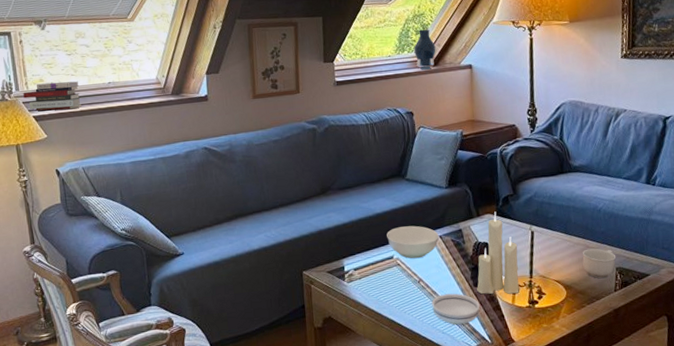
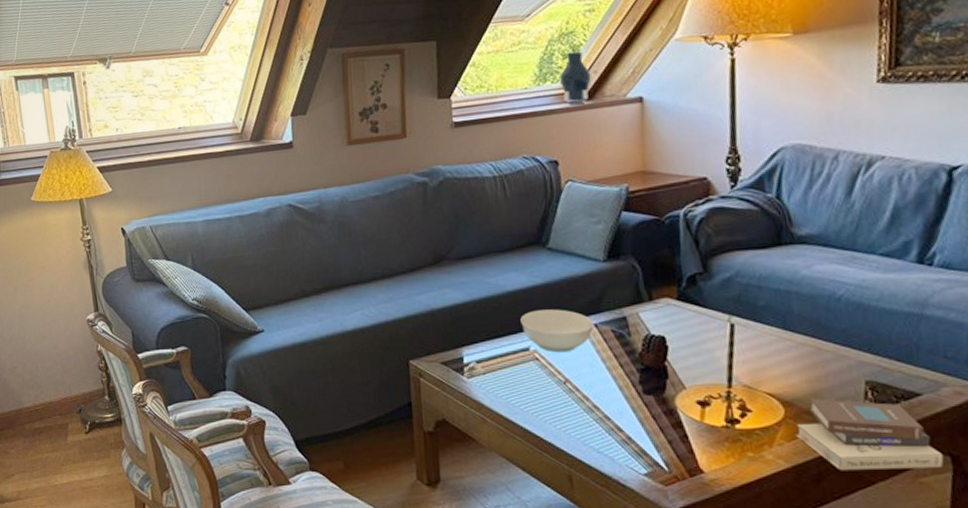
books: present [23,81,81,111] -> none [87,126,149,161]
bowl: present [431,293,480,325] -> none [582,401,652,444]
candle: present [477,211,519,295] -> none [648,295,712,407]
books: none [573,282,663,333] -> present [796,399,944,471]
teacup: present [582,248,617,279] -> none [810,352,866,395]

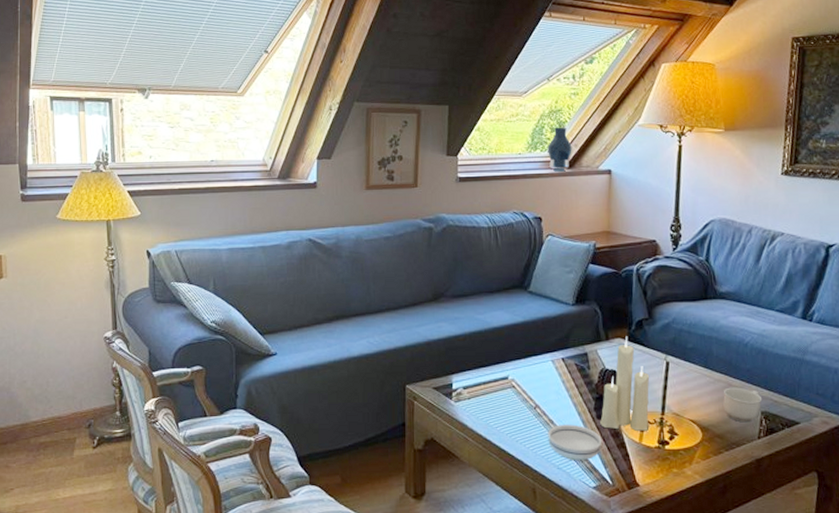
bowl: present [520,309,594,353] -> none [502,344,561,382]
bowl: none [582,401,652,444] -> present [548,424,602,461]
candle: none [648,295,712,407] -> present [600,336,650,431]
books: present [796,399,944,471] -> none [709,425,813,484]
teacup: none [810,352,866,395] -> present [723,387,763,423]

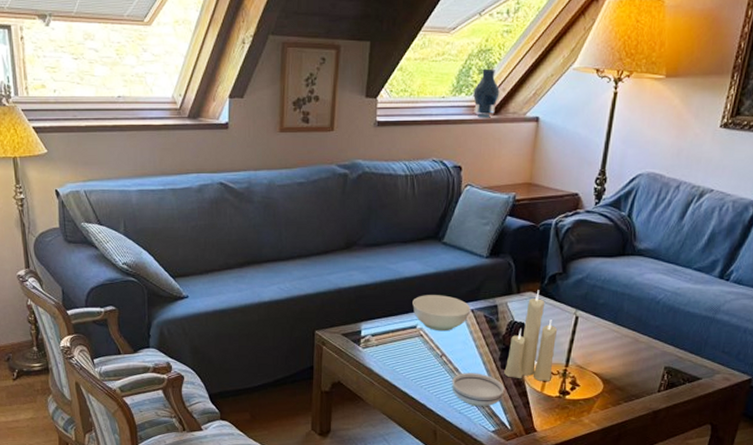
bowl: none [502,344,561,382] -> present [412,295,471,332]
teacup: present [723,387,763,423] -> none [627,343,668,377]

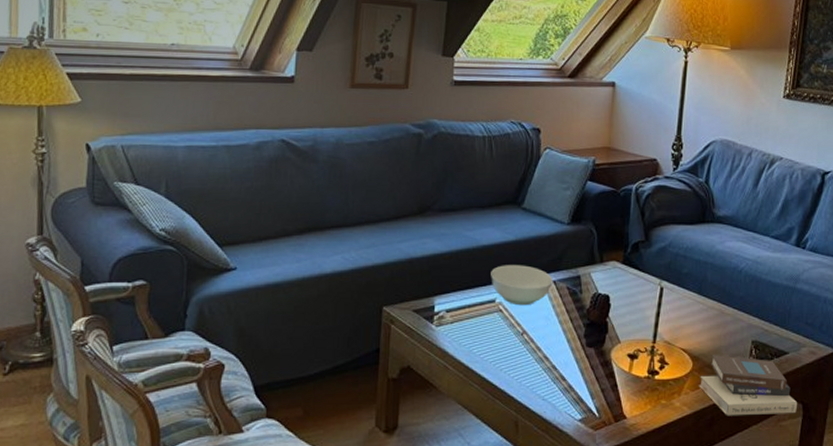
bowl: present [452,373,505,407] -> none [534,352,591,392]
vase: present [473,68,500,118] -> none [550,33,576,81]
candle: present [504,290,558,381] -> none [590,259,643,360]
books: none [608,379,707,434] -> present [698,355,798,416]

